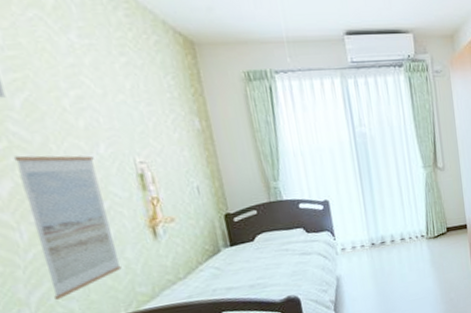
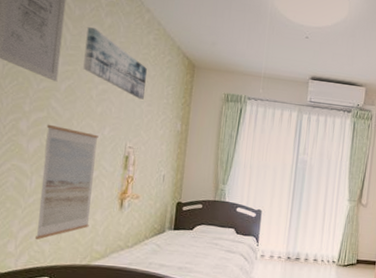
wall art: none [21,14,138,99] -> present [83,27,147,100]

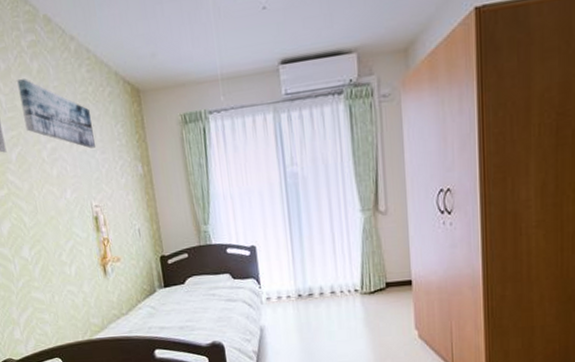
wall art: present [34,124,99,240] -> none [11,200,80,322]

